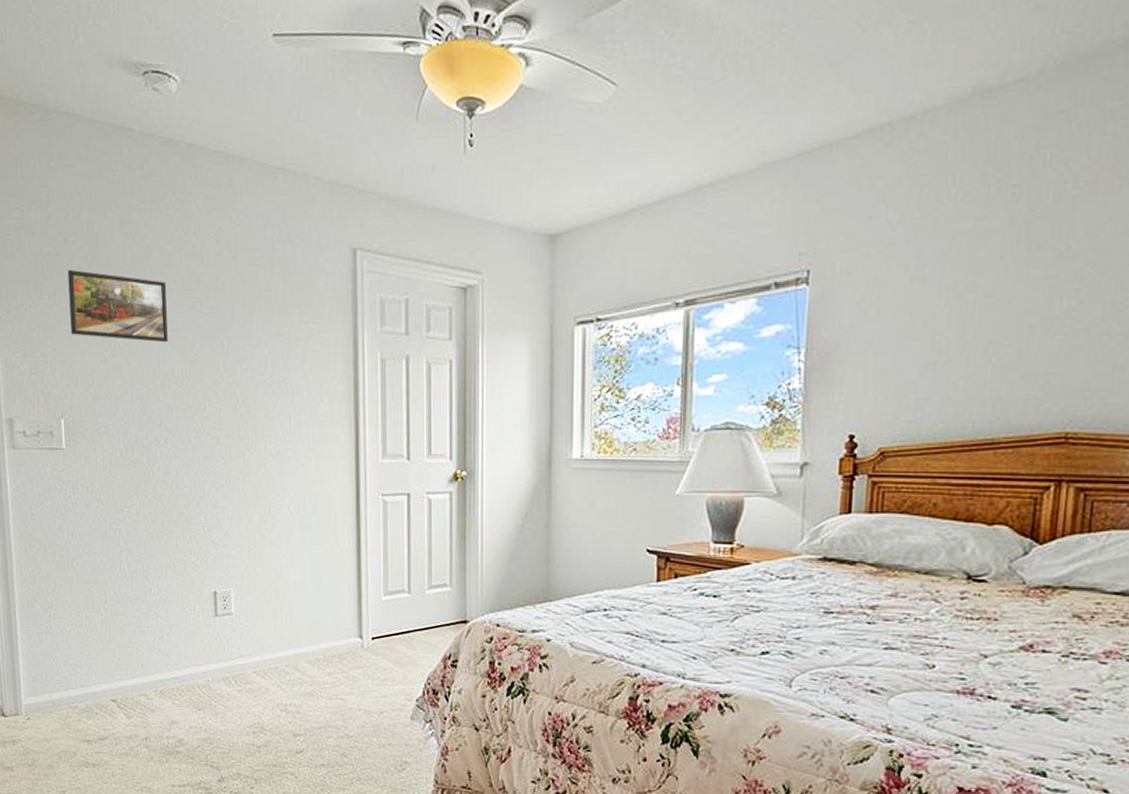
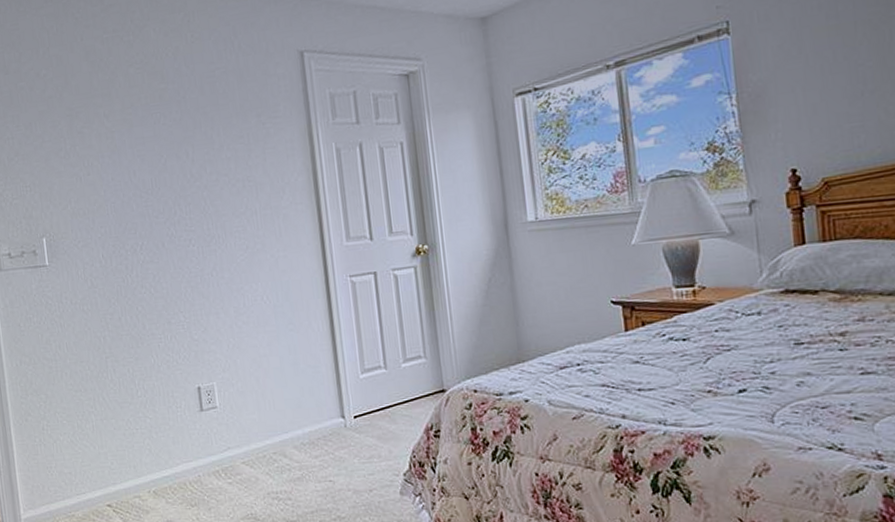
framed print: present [67,269,168,343] -> none [41,100,137,160]

